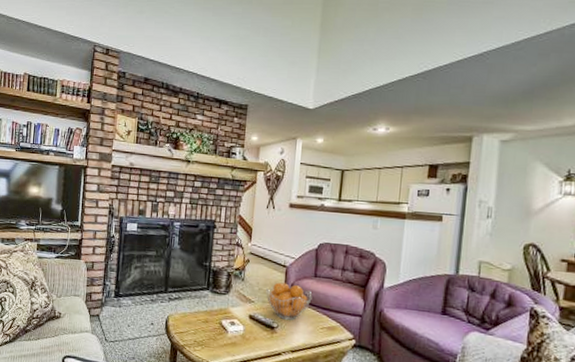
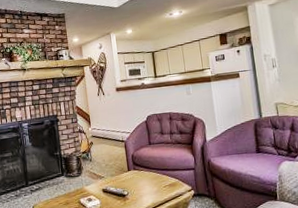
fruit basket: present [266,282,312,320] -> none [112,155,151,187]

